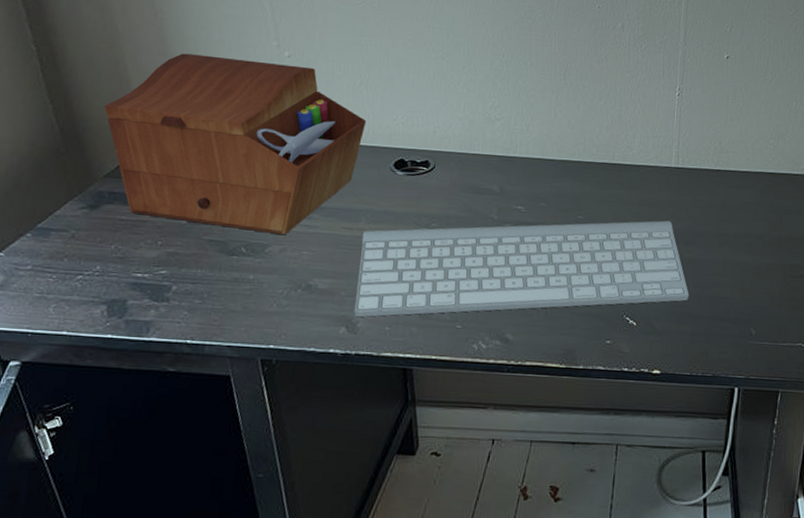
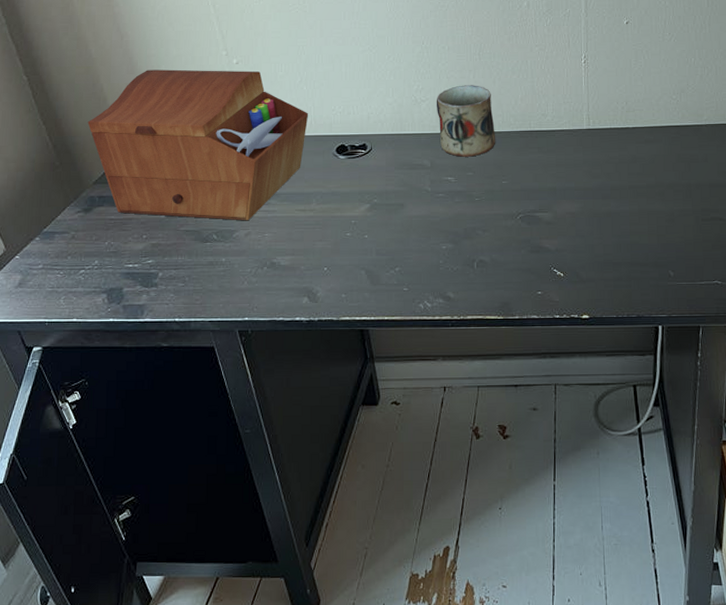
keyboard: present [354,220,689,318] -> none [313,178,610,288]
mug: none [511,106,575,186] -> present [436,85,496,157]

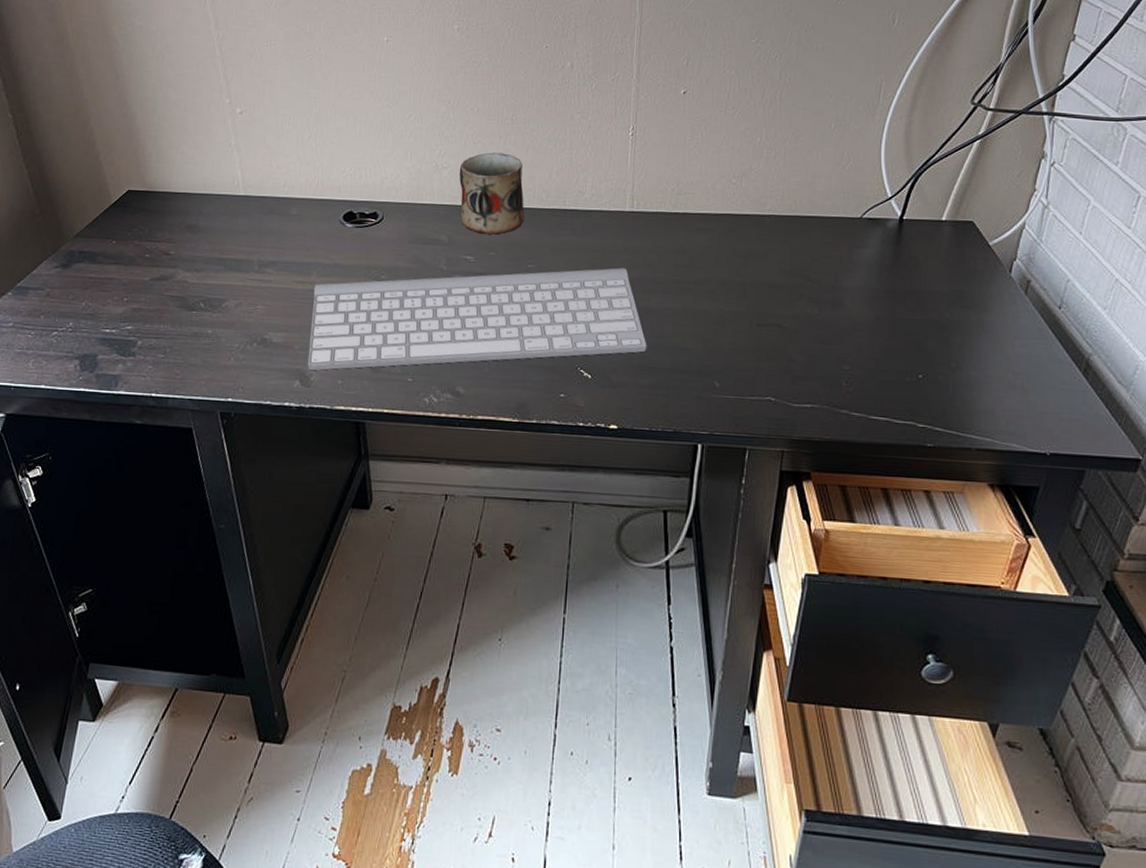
sewing box: present [87,69,309,221] -> none [73,114,316,290]
keyboard: none [313,178,610,288] -> present [307,268,647,371]

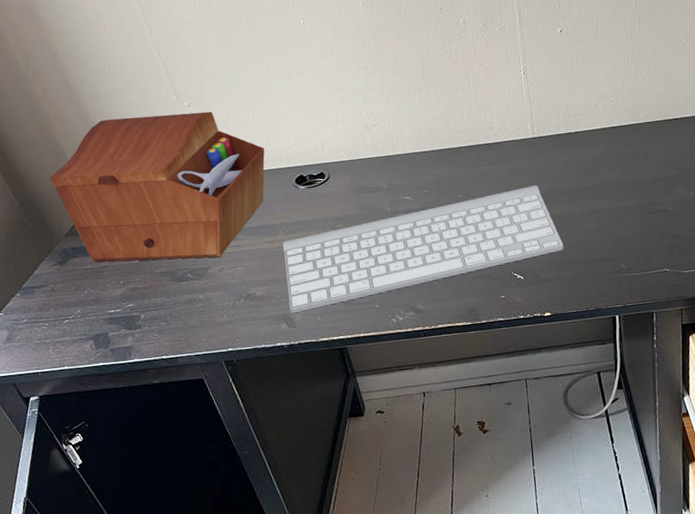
sewing box: none [73,114,316,290] -> present [50,111,265,263]
mug: present [459,152,525,235] -> none [386,105,448,176]

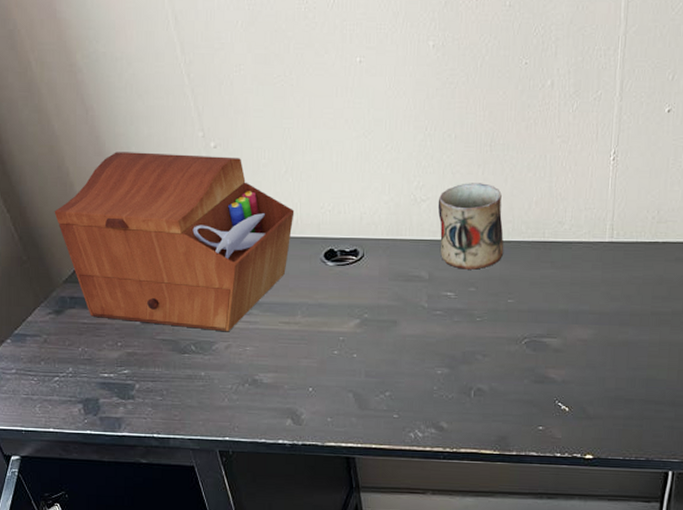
keyboard: present [282,185,564,314] -> none [297,300,623,410]
mug: none [386,105,448,176] -> present [437,183,504,270]

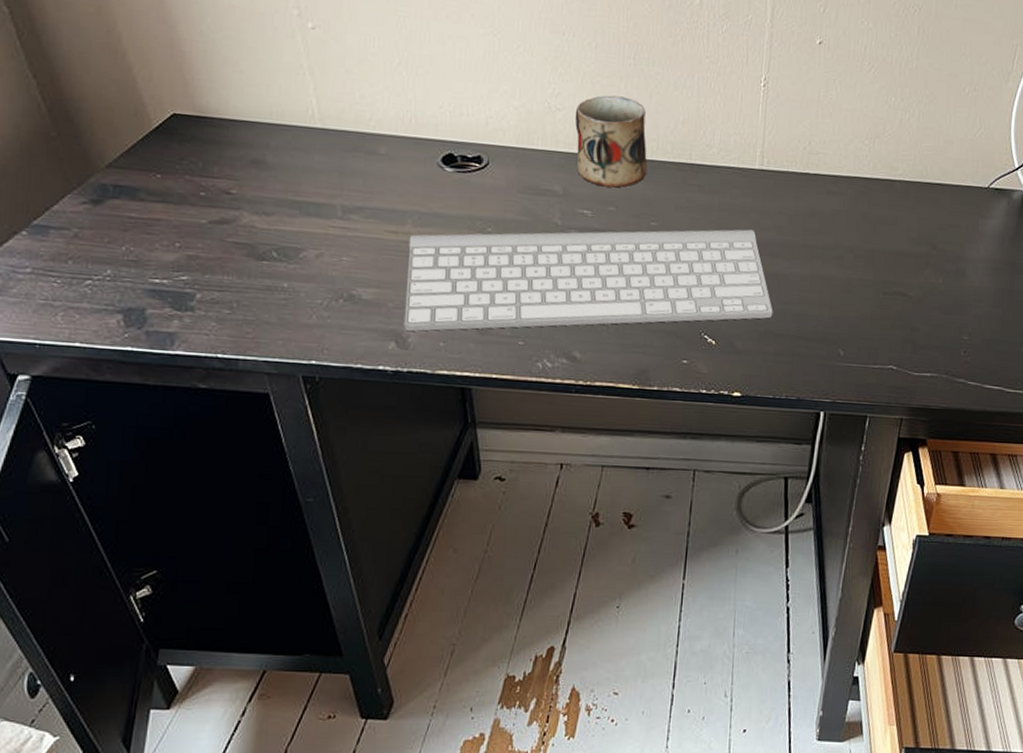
sewing box: present [54,152,295,332] -> none [98,21,408,239]
keyboard: none [297,300,623,410] -> present [403,229,773,332]

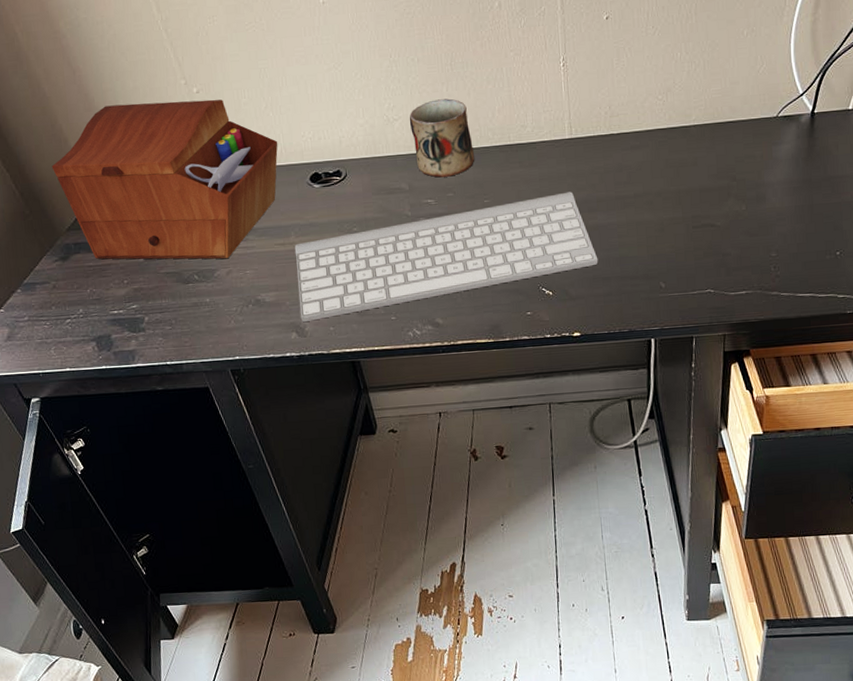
sewing box: none [98,21,408,239] -> present [51,99,278,260]

